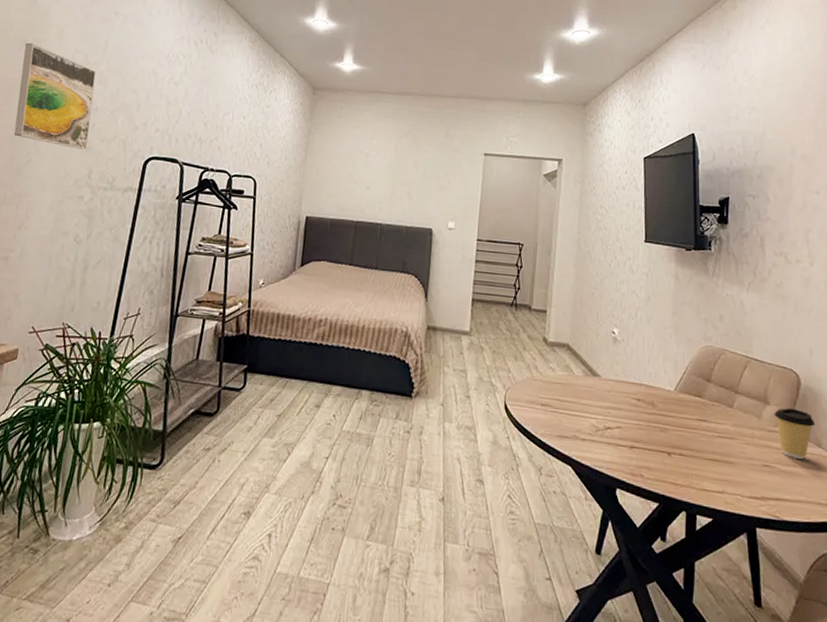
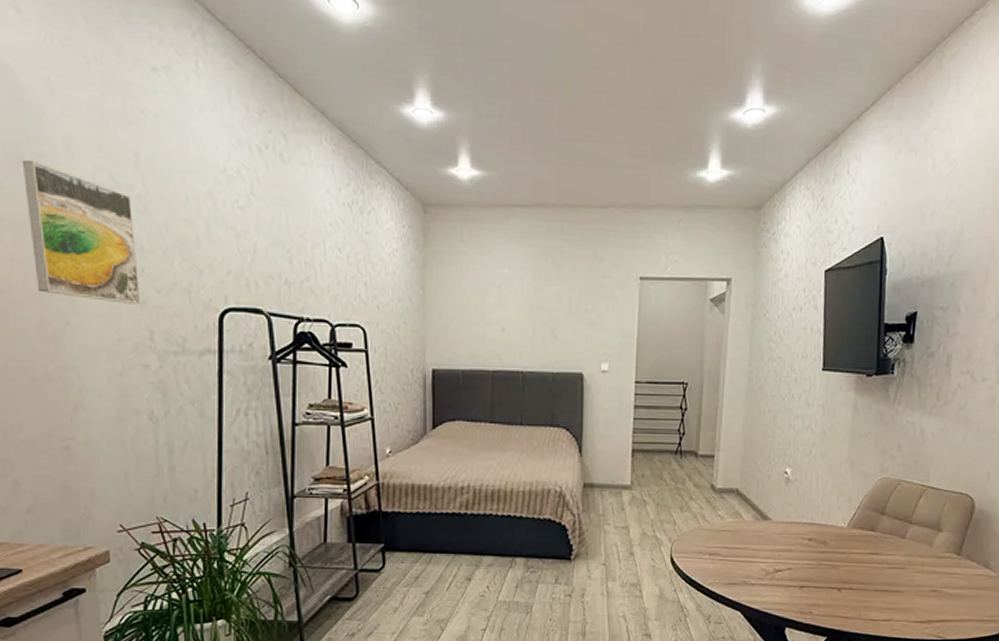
coffee cup: present [774,408,816,459] -> none [945,533,985,581]

